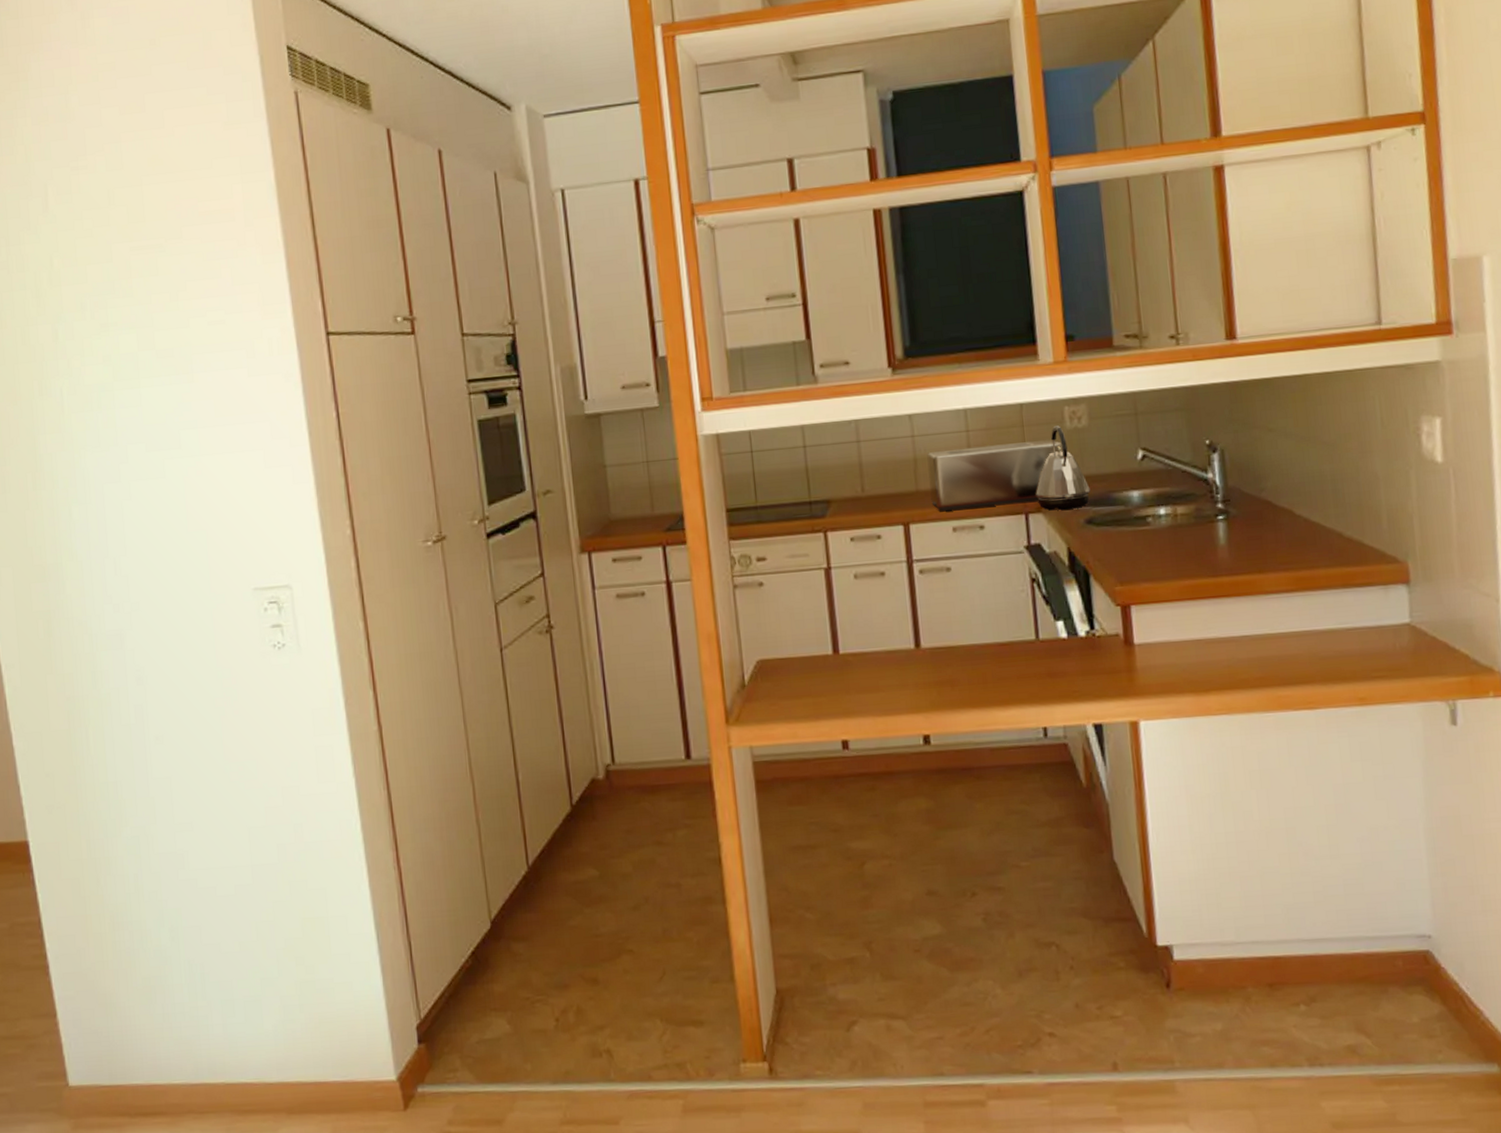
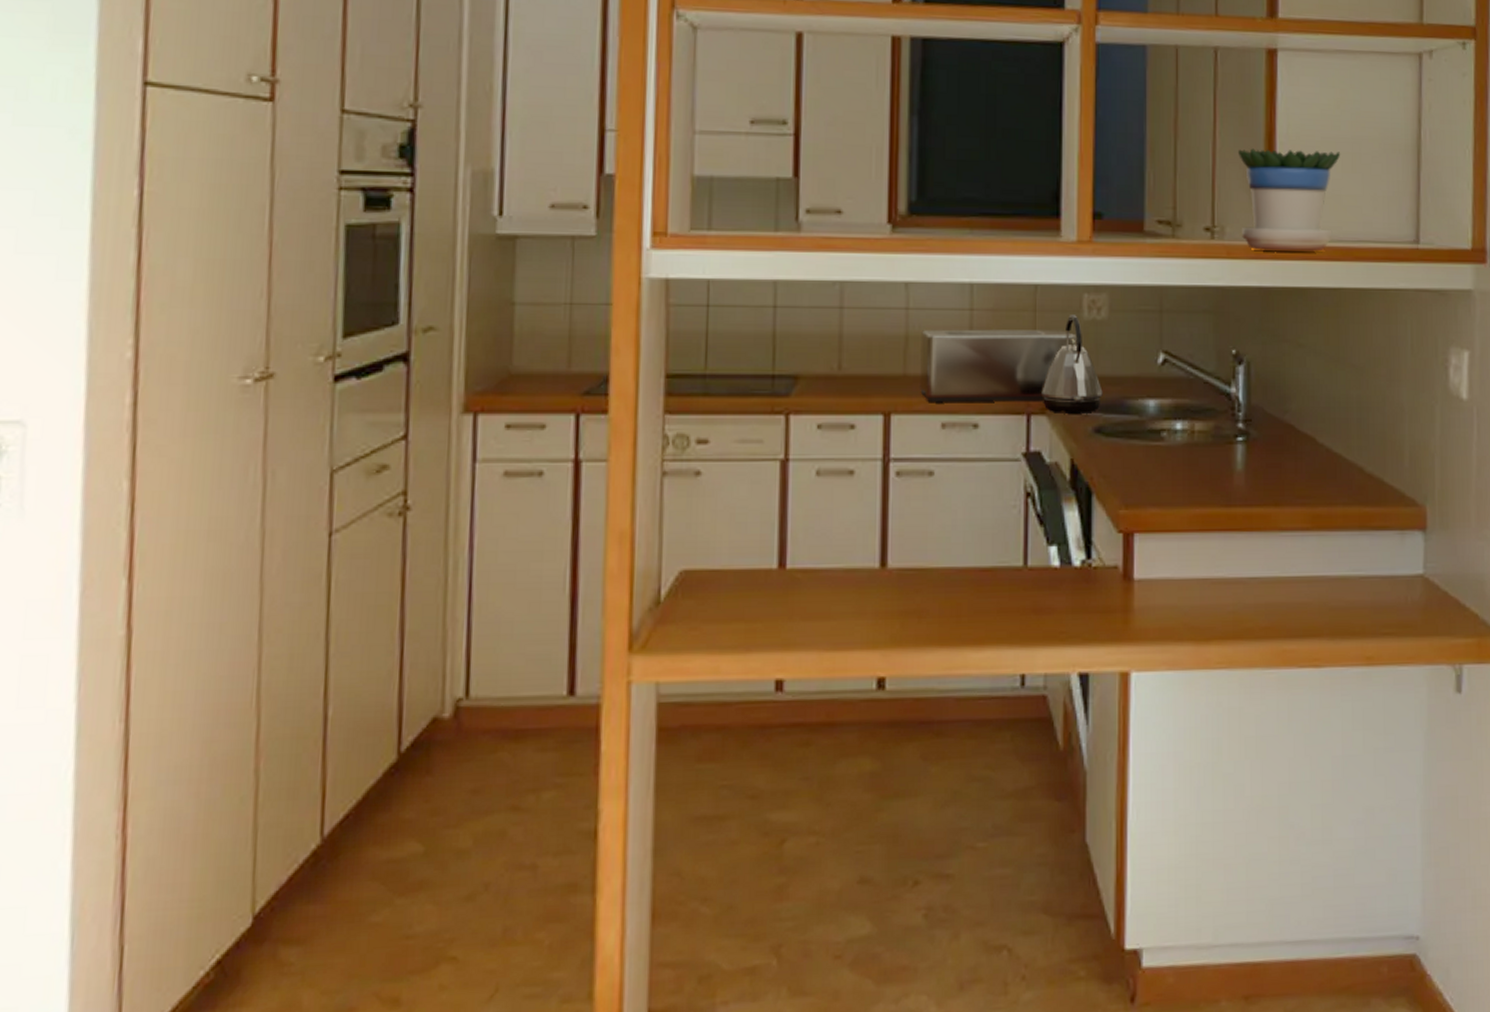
flowerpot: none [1194,250,1296,350] -> present [1237,148,1341,253]

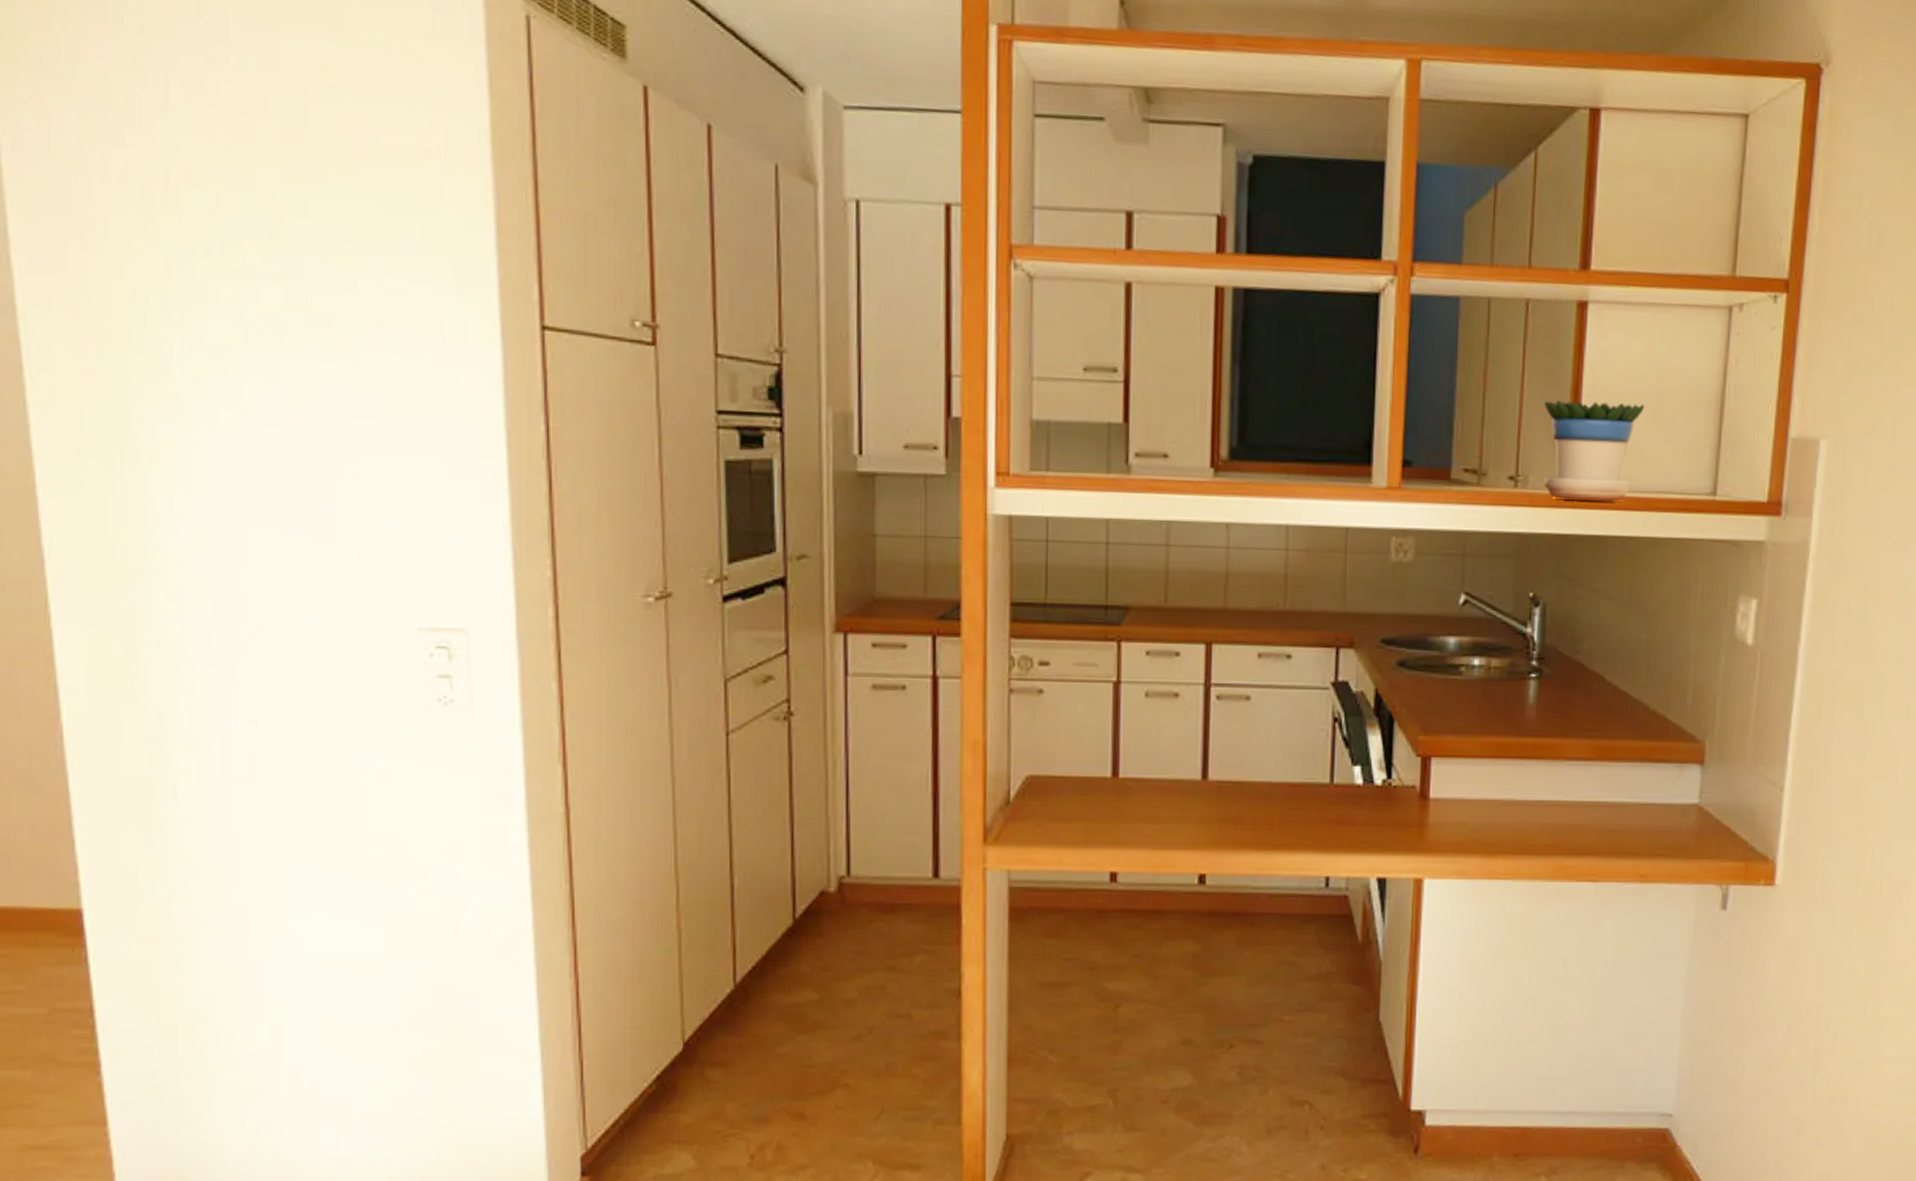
toaster: present [920,329,1077,403] -> none [1239,567,1384,636]
kettle: present [1041,315,1103,413] -> none [1350,557,1407,648]

